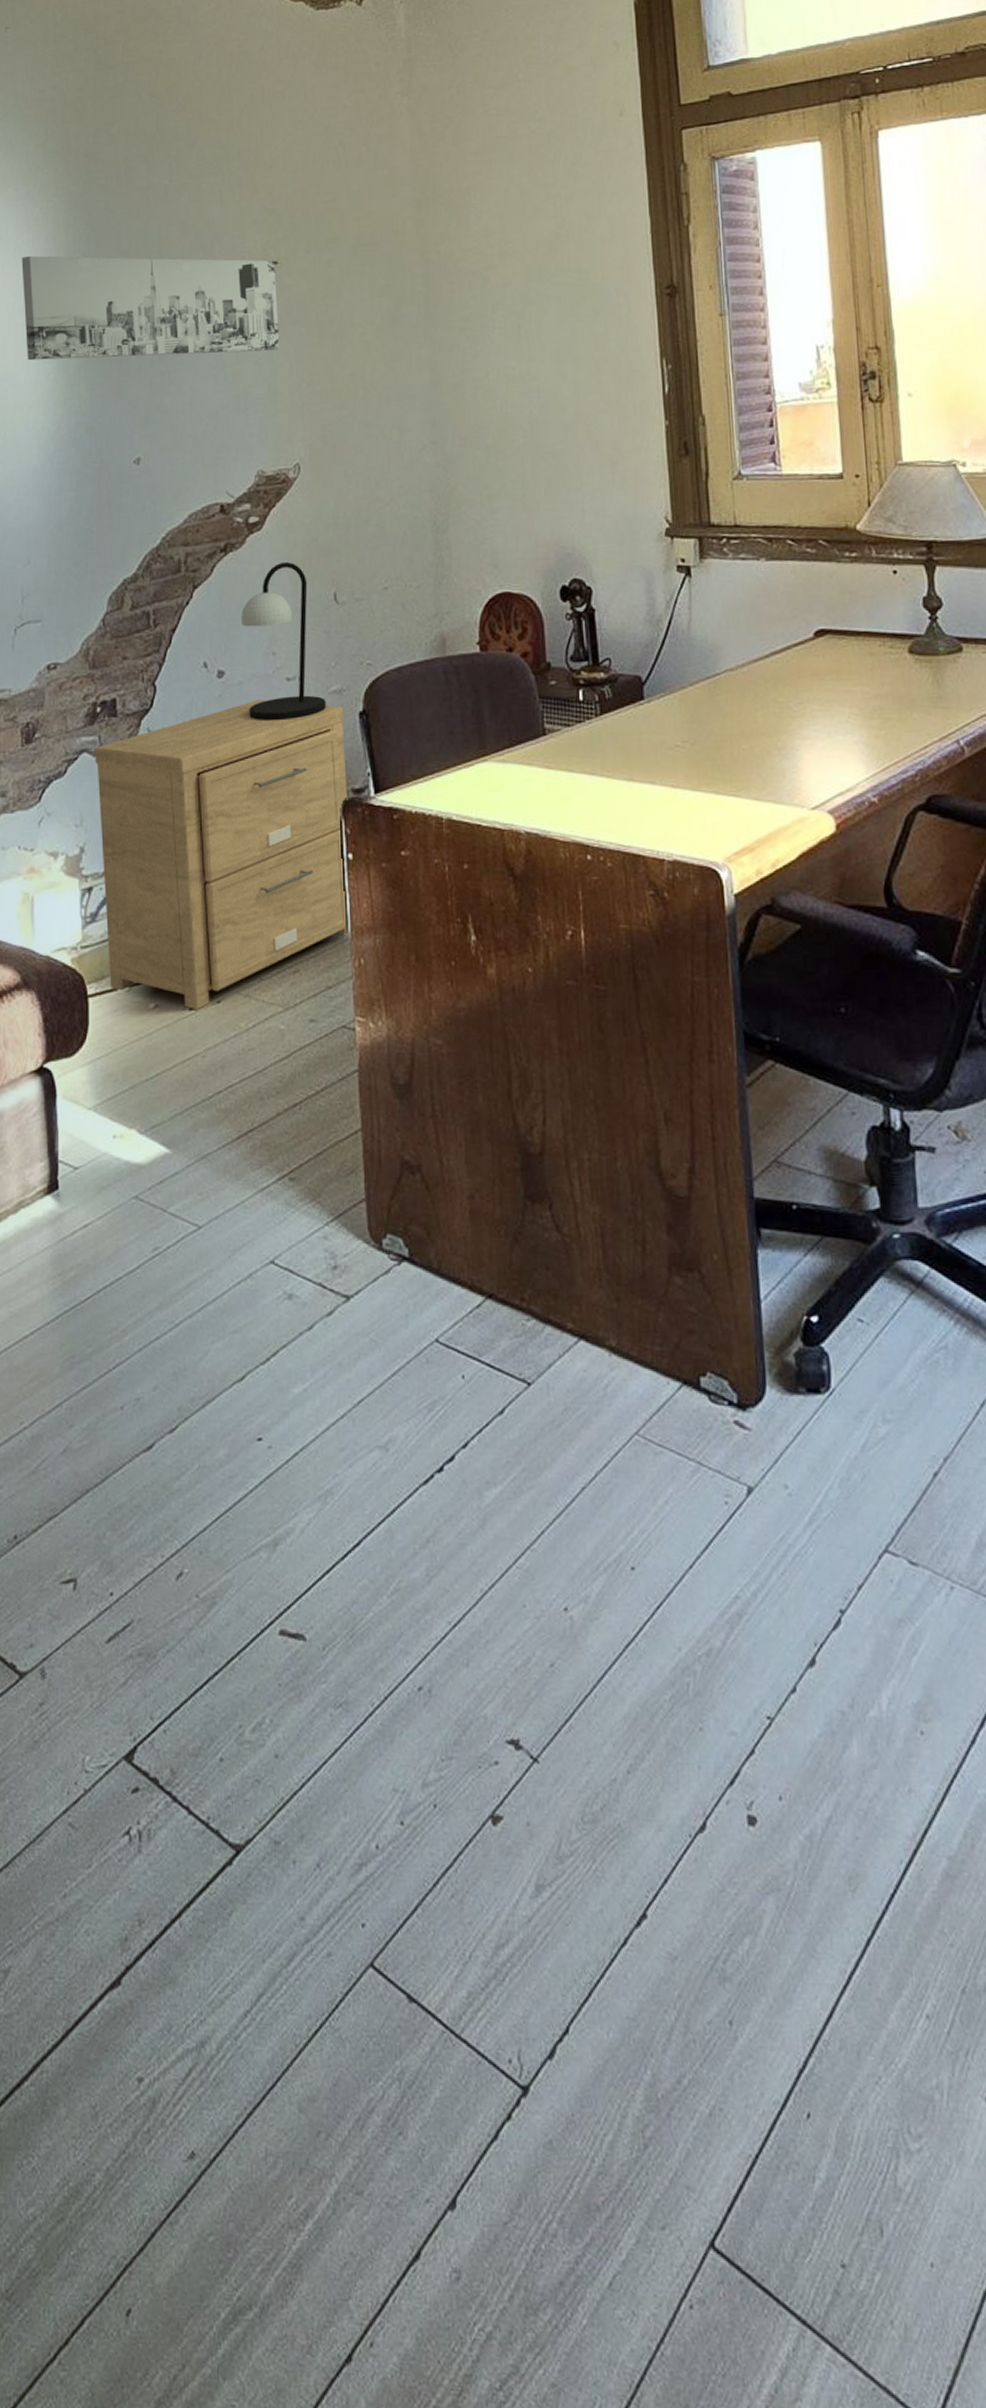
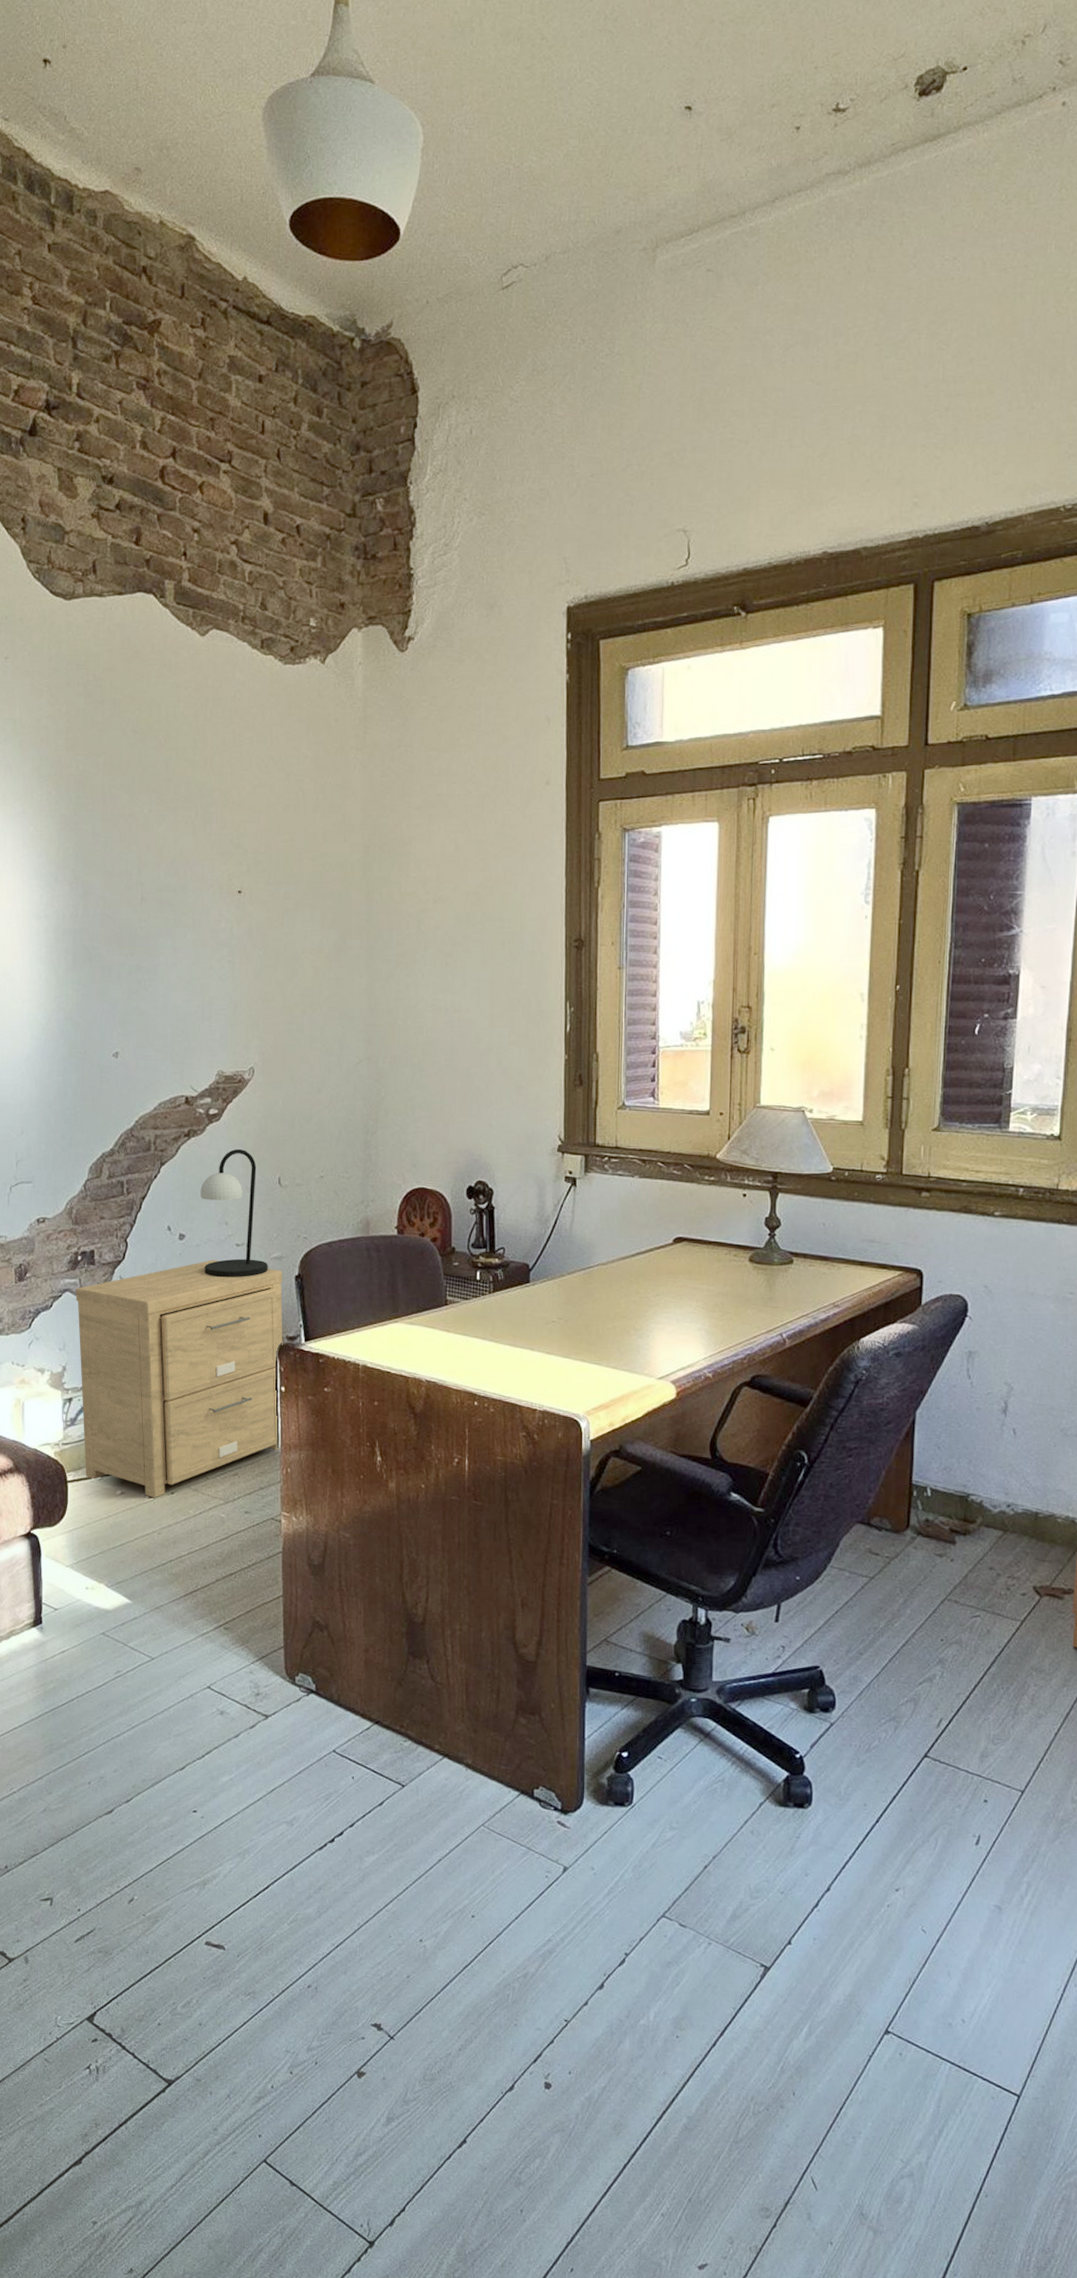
wall art: present [21,255,280,361] -> none [18,868,241,968]

